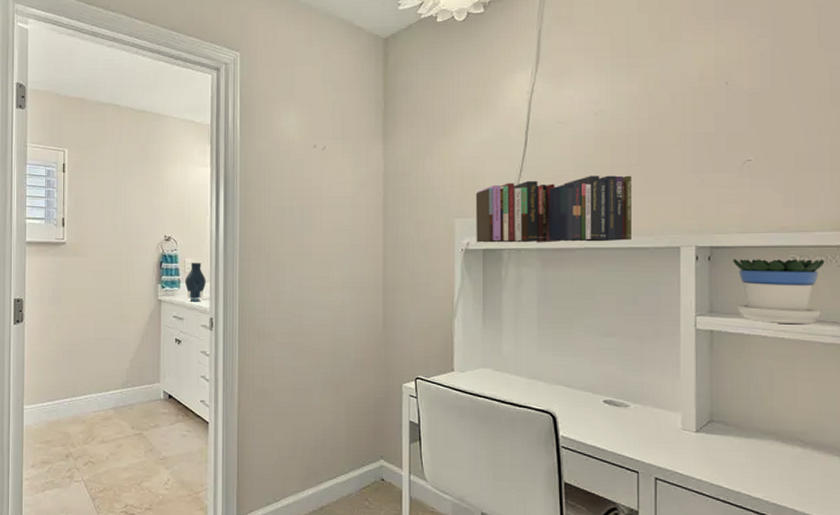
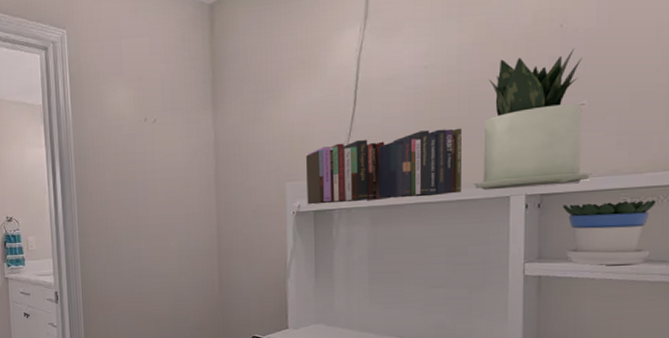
vase: present [184,263,207,302] -> none [28,240,50,278]
planter: none [644,106,761,240] -> present [473,49,592,191]

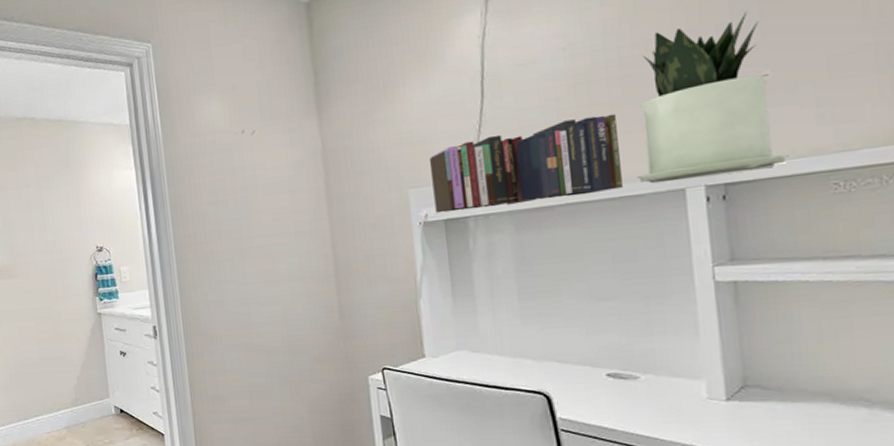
flowerpot: present [563,200,656,266] -> none [755,181,880,265]

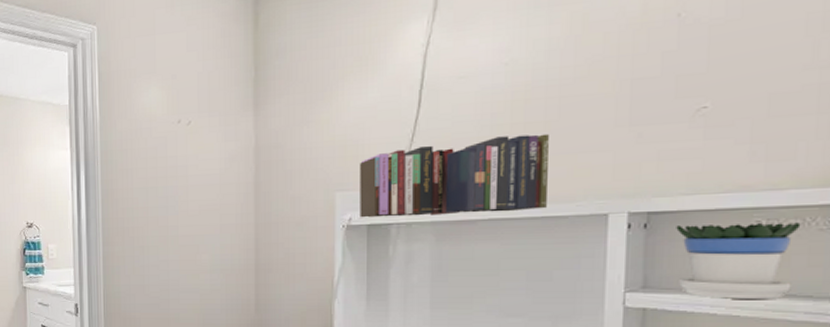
planter: present [637,12,789,184] -> none [562,42,716,207]
flowerpot: none [755,181,880,265] -> present [676,222,801,300]

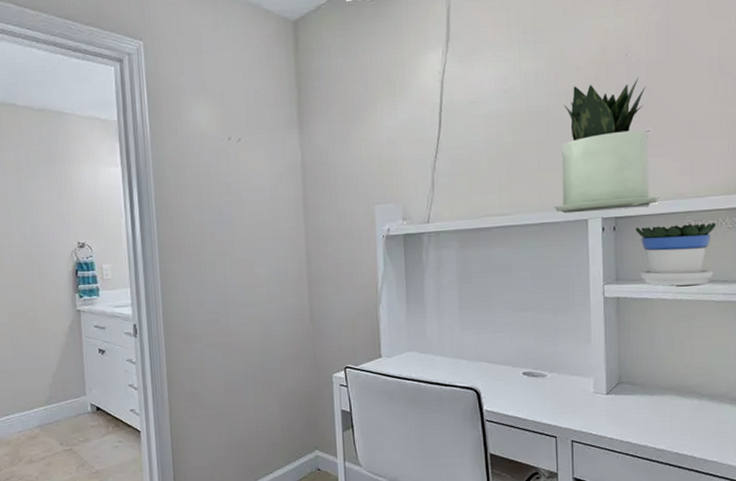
books: present [360,146,459,218] -> none [394,163,477,228]
books: present [445,133,549,214] -> none [464,152,543,223]
planter: none [562,42,716,207] -> present [554,78,660,214]

